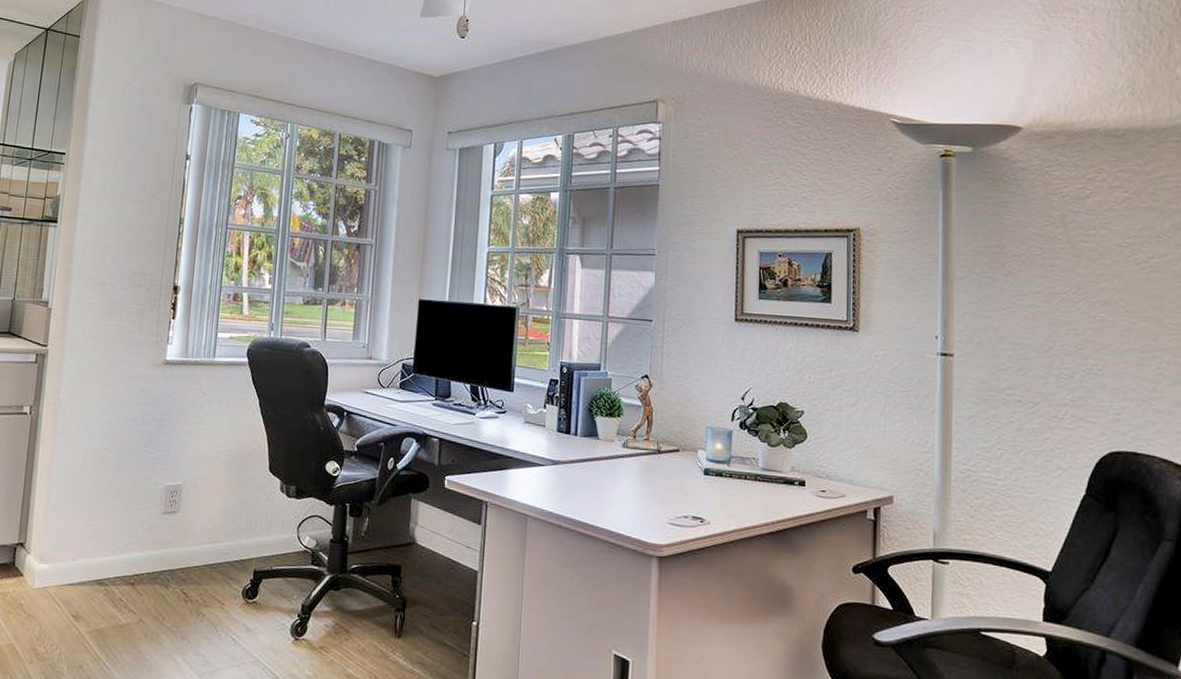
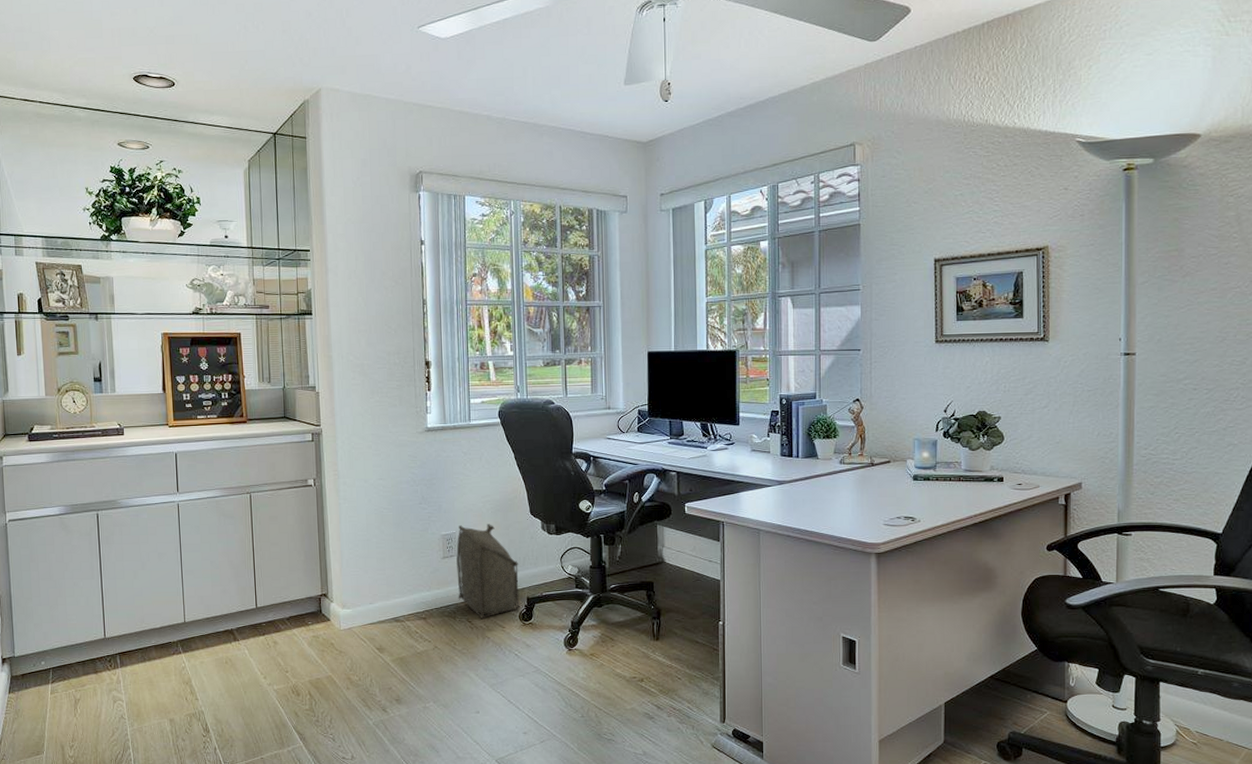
backpack: none [174,476,249,592] -> present [456,524,521,620]

